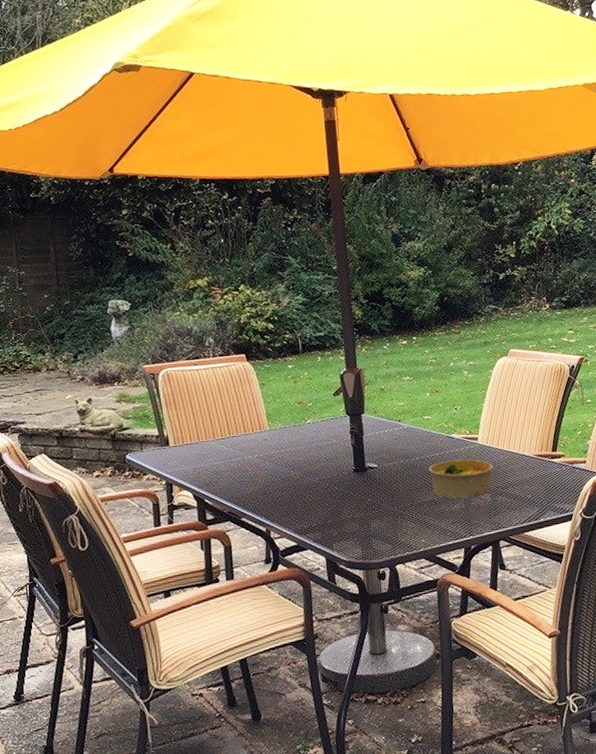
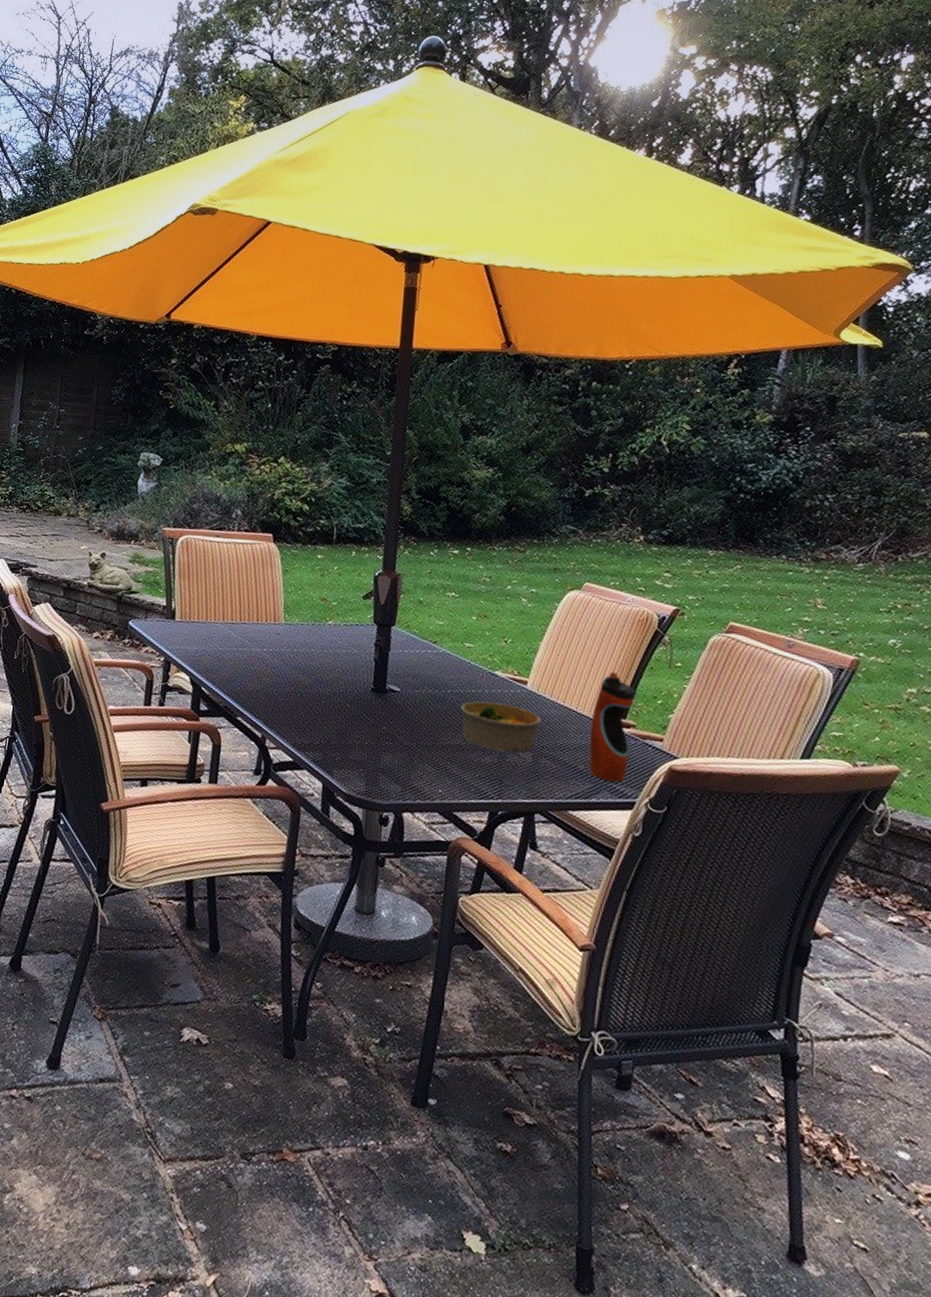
water bottle: none [531,416,564,503] -> present [588,671,636,783]

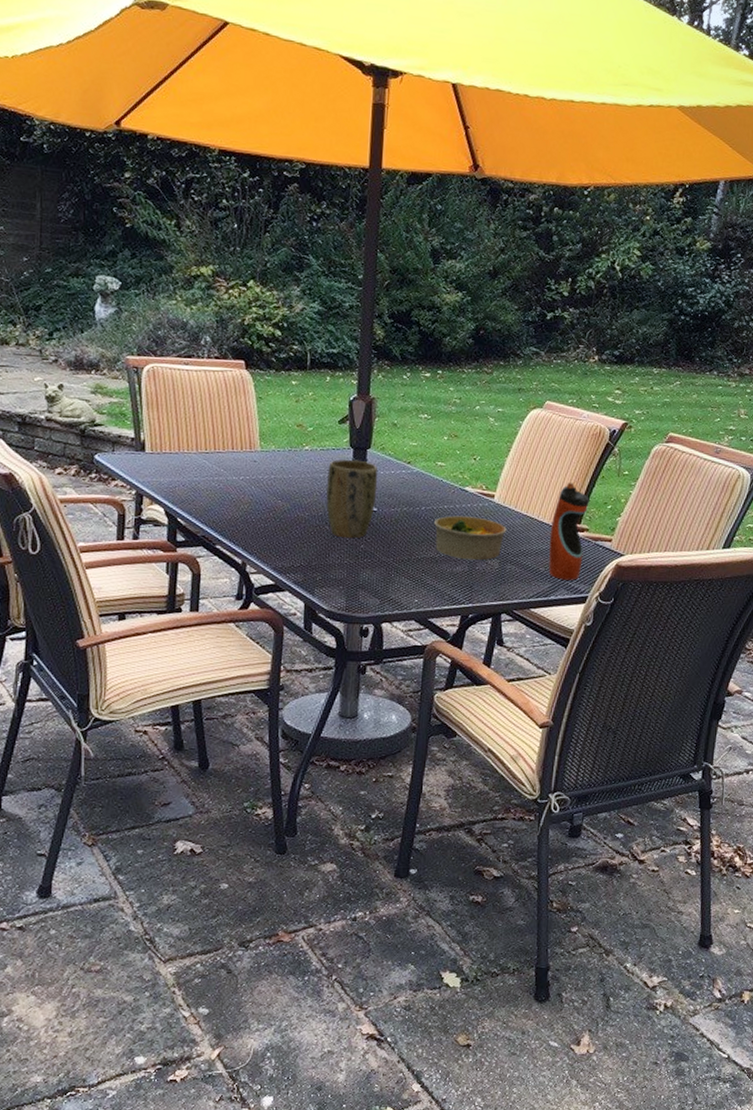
plant pot: none [348,635,403,719] -> present [326,459,379,539]

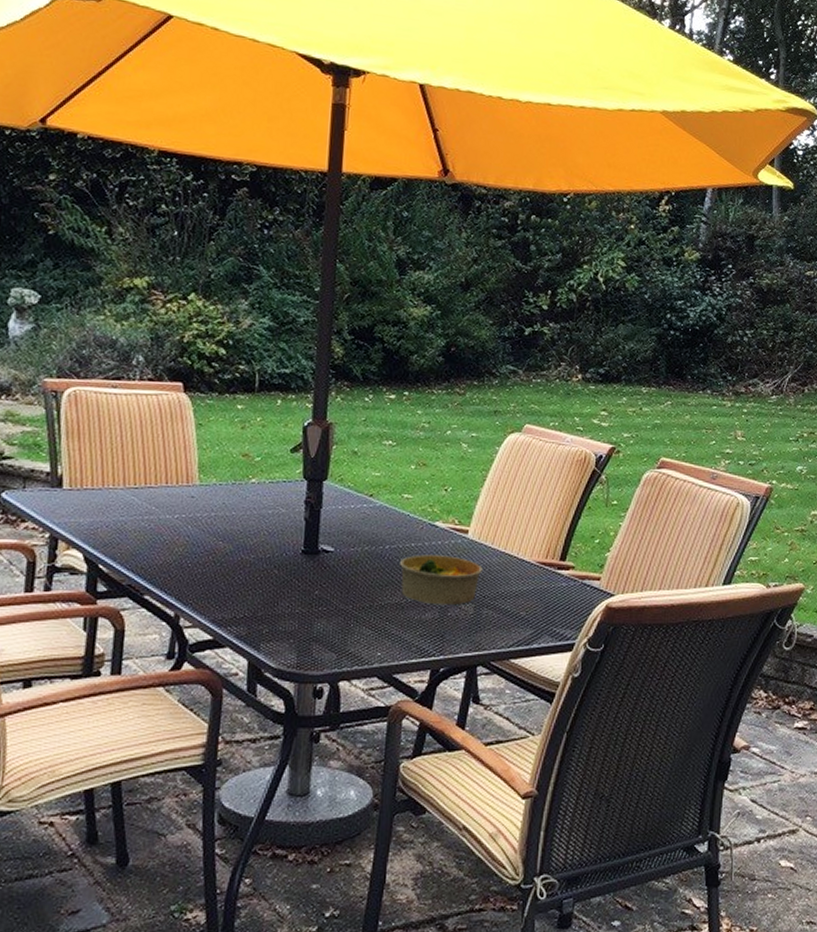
plant pot: present [326,459,379,539] -> none [275,492,336,584]
water bottle: present [548,482,590,581] -> none [530,514,575,625]

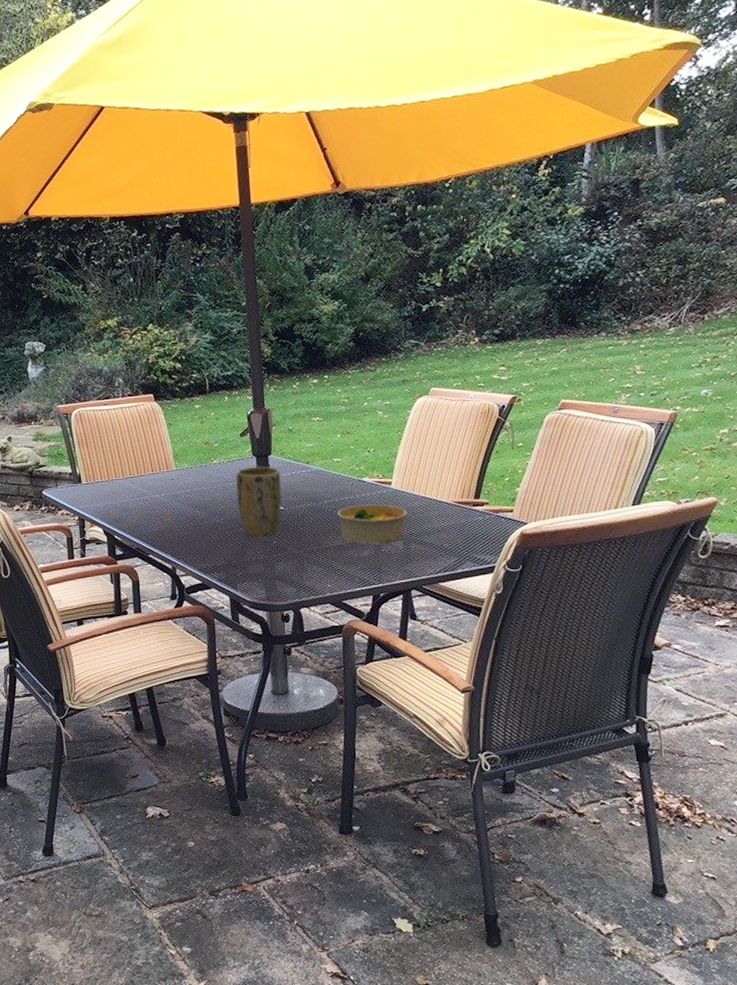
plant pot: none [275,492,336,584] -> present [236,466,282,537]

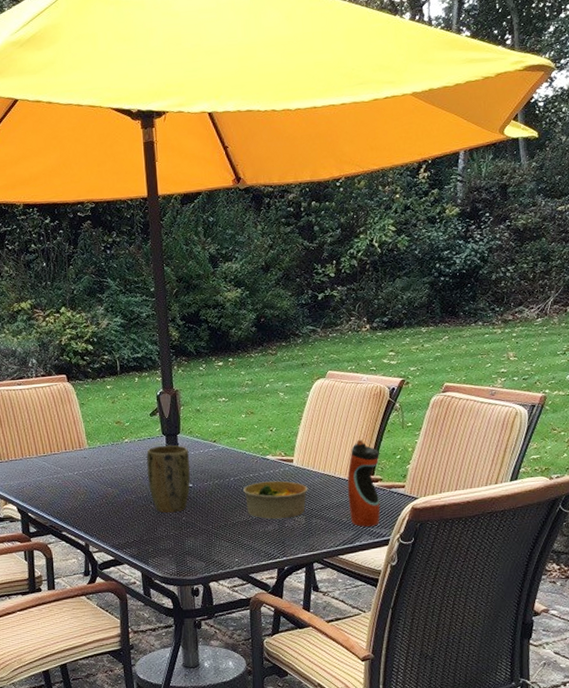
water bottle: none [449,460,486,553] -> present [347,439,381,527]

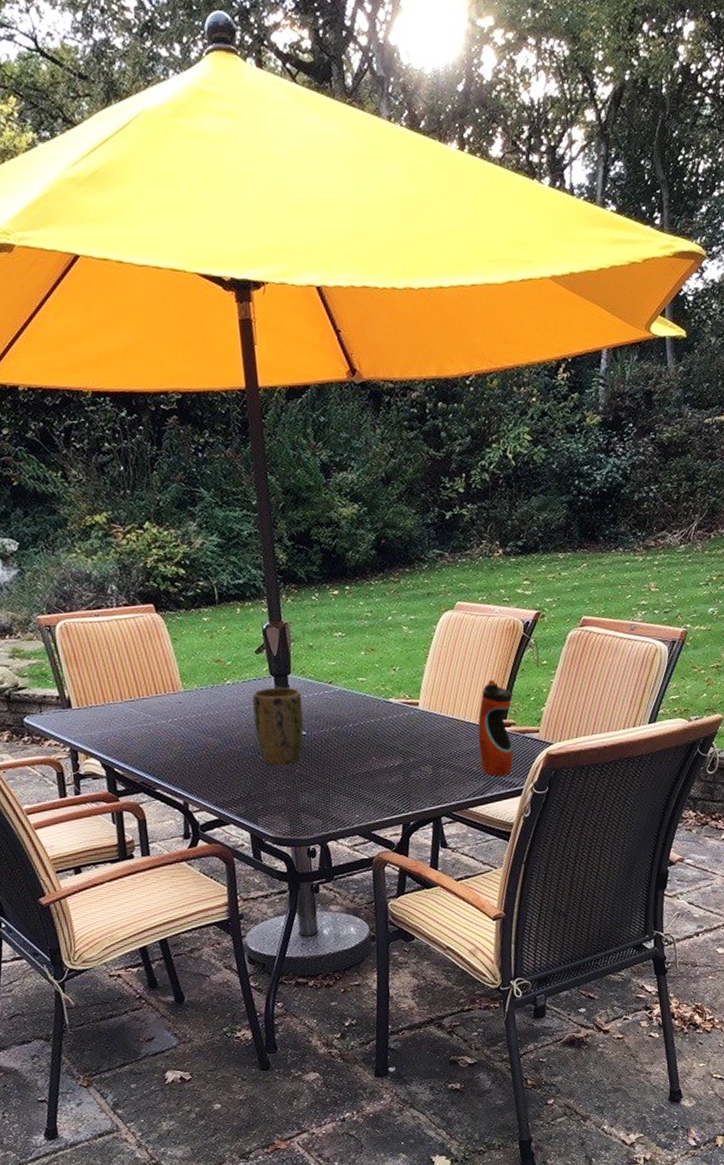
bowl: present [243,480,308,520] -> none [364,726,436,770]

